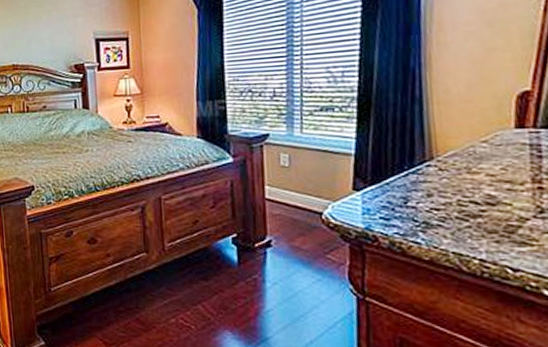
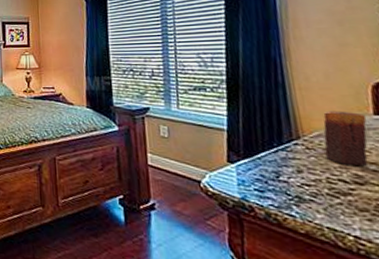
candle: none [458,125,507,186] -> present [323,110,369,167]

